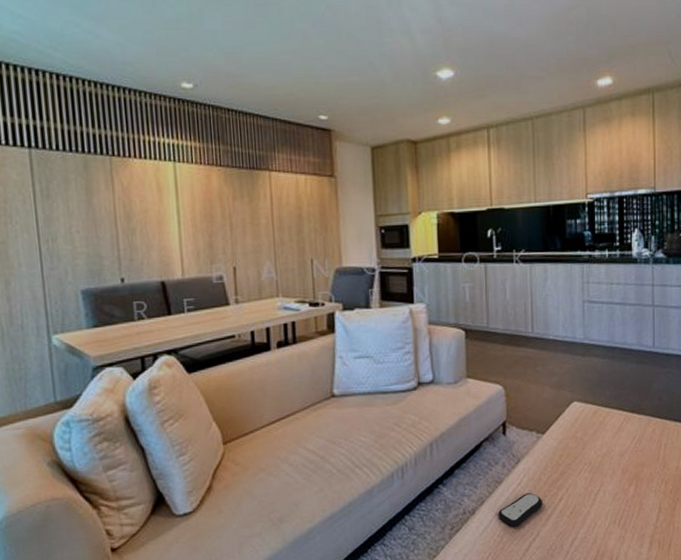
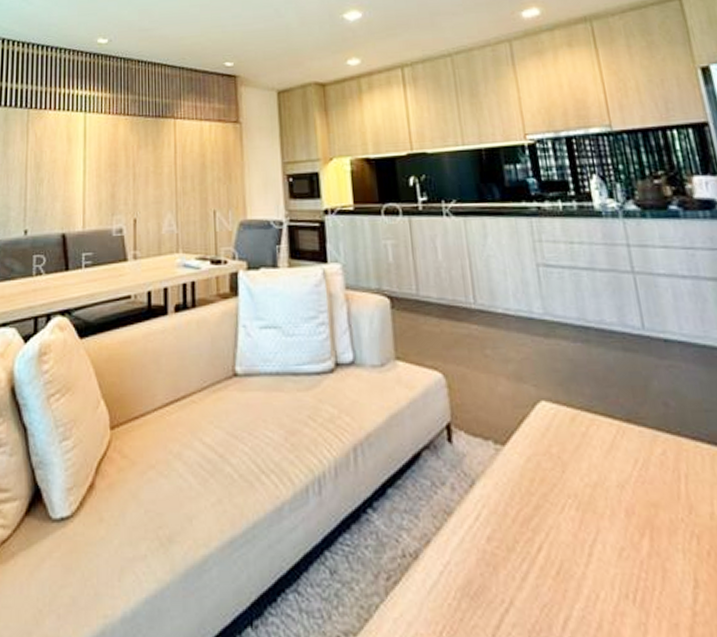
remote control: present [498,493,542,527] -> none [451,534,513,586]

